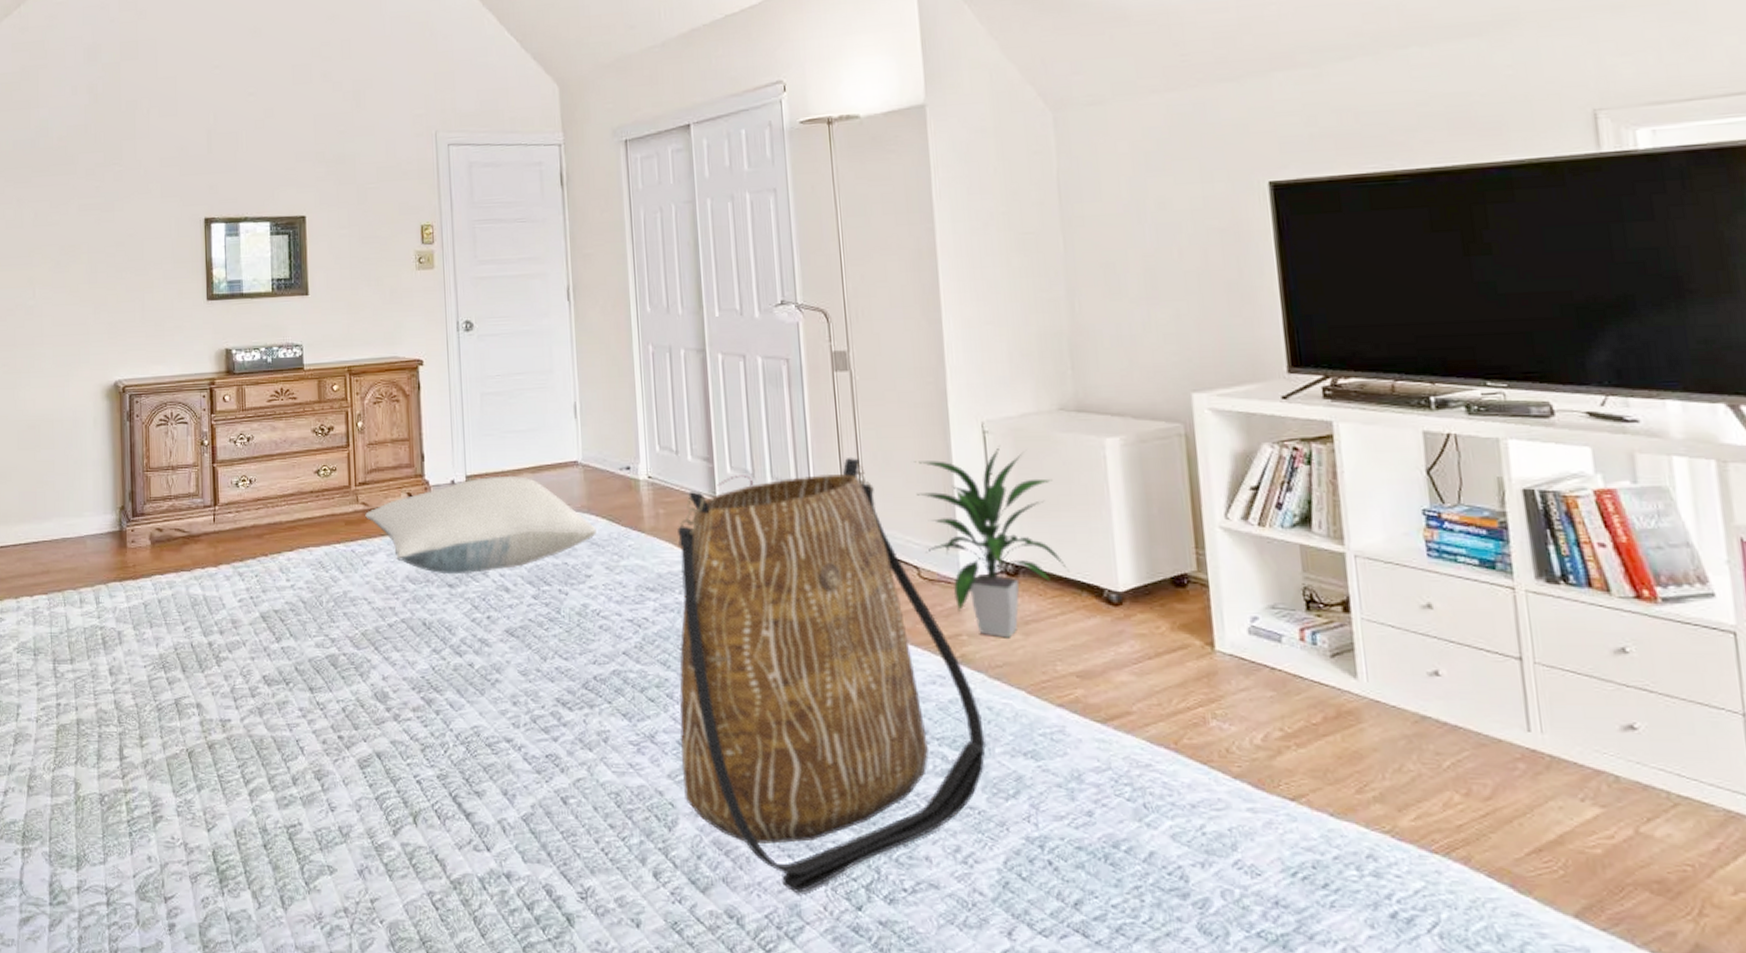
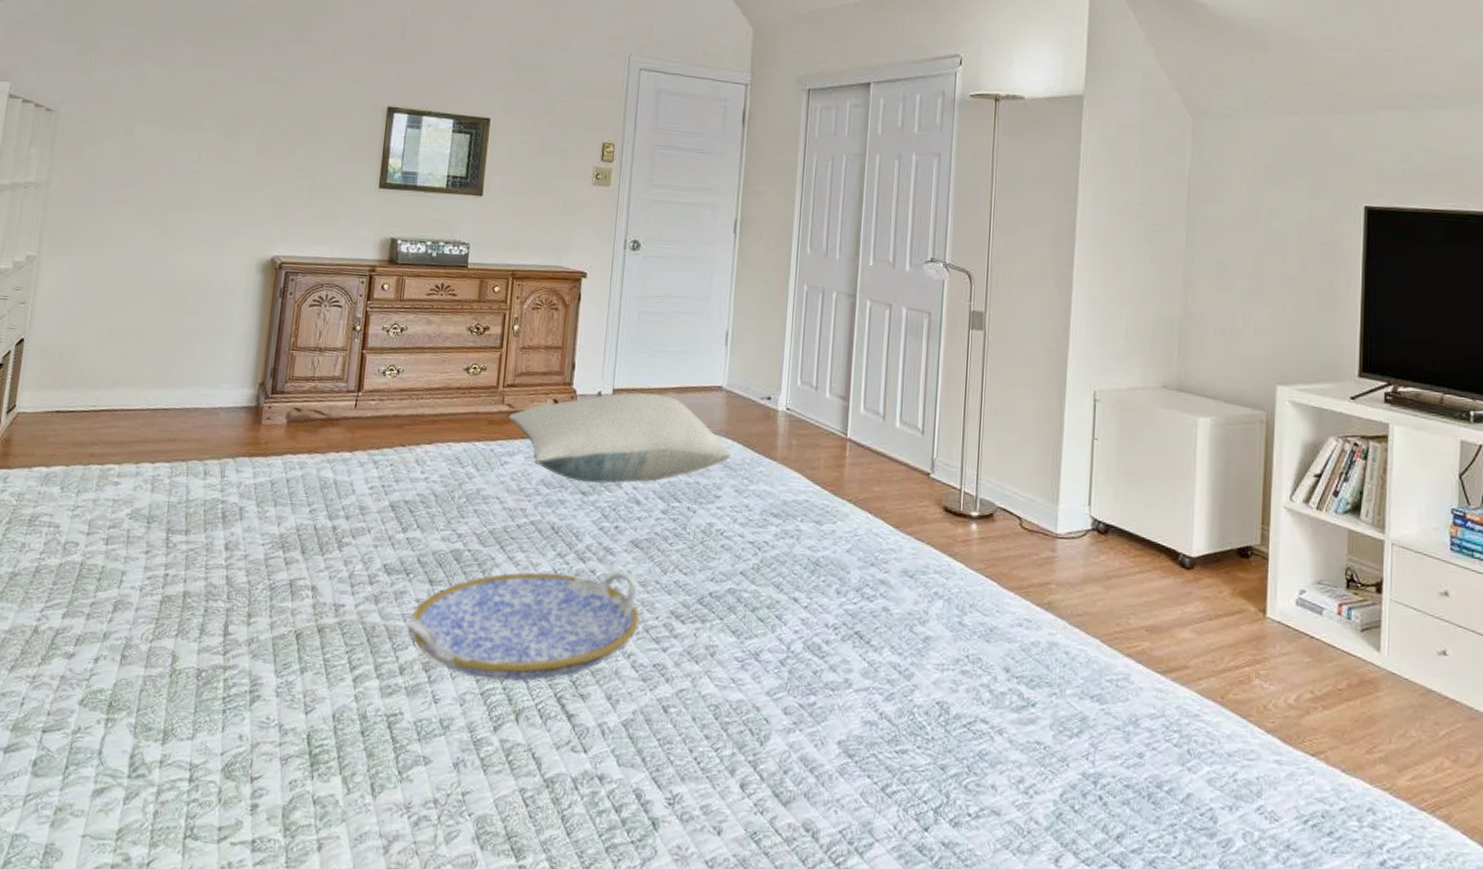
serving tray: none [293,662,526,784] -> present [407,570,640,681]
tote bag: present [678,456,986,893] -> none [780,409,1059,812]
indoor plant: present [913,445,1070,638] -> none [1028,414,1152,590]

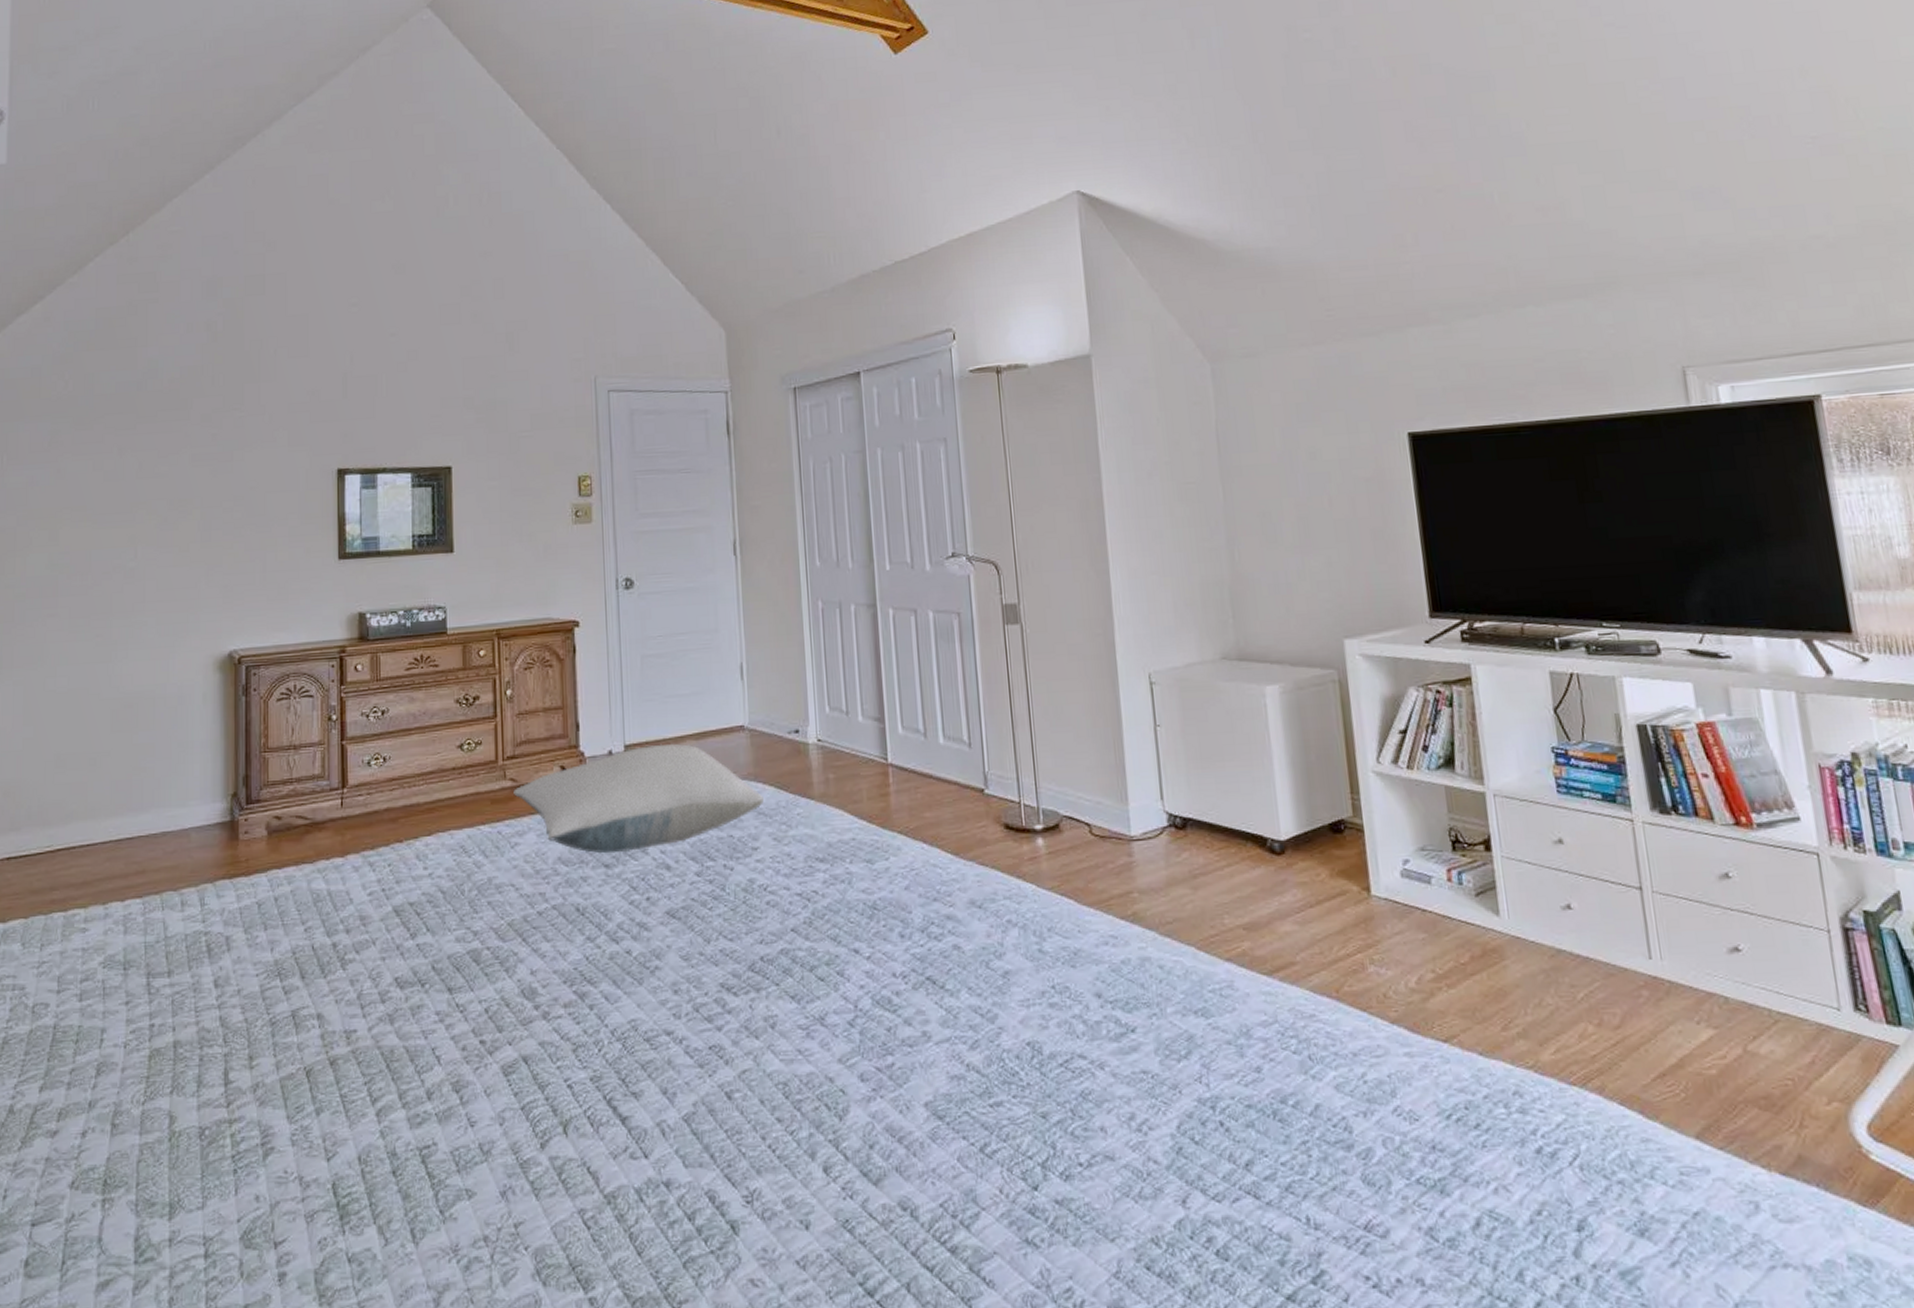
serving tray: present [407,570,640,681] -> none [429,947,687,1092]

